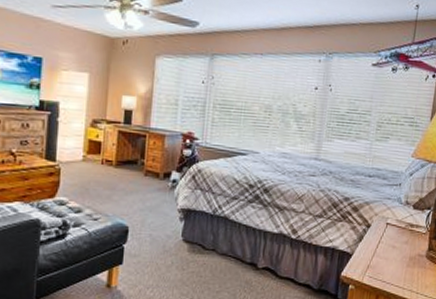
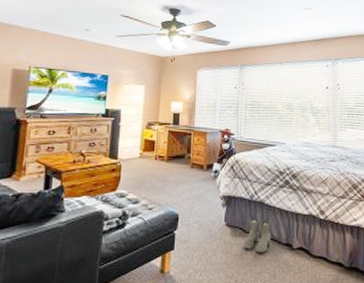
boots: none [201,235,234,271] -> present [243,218,271,252]

